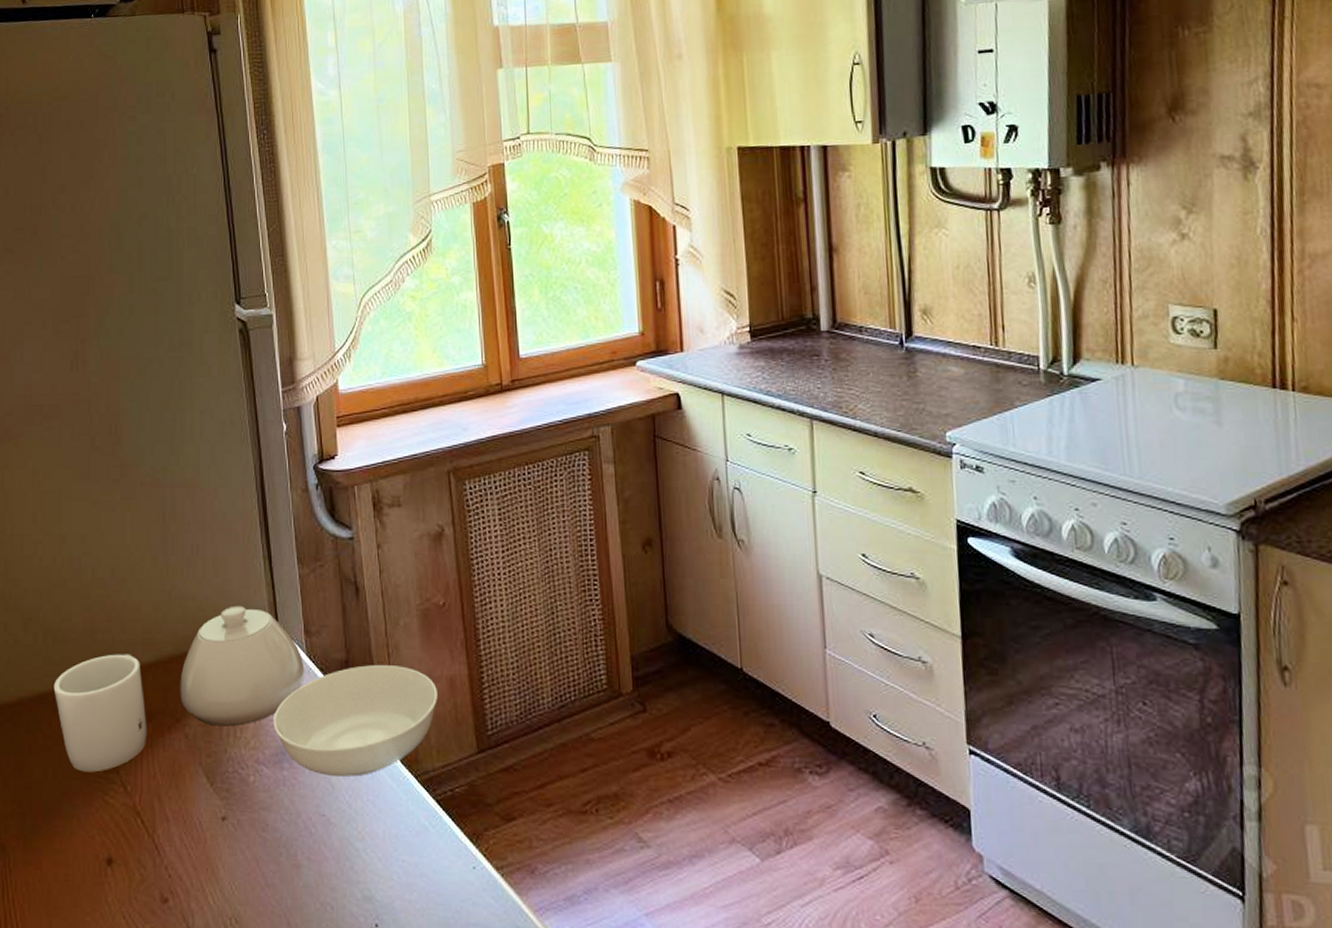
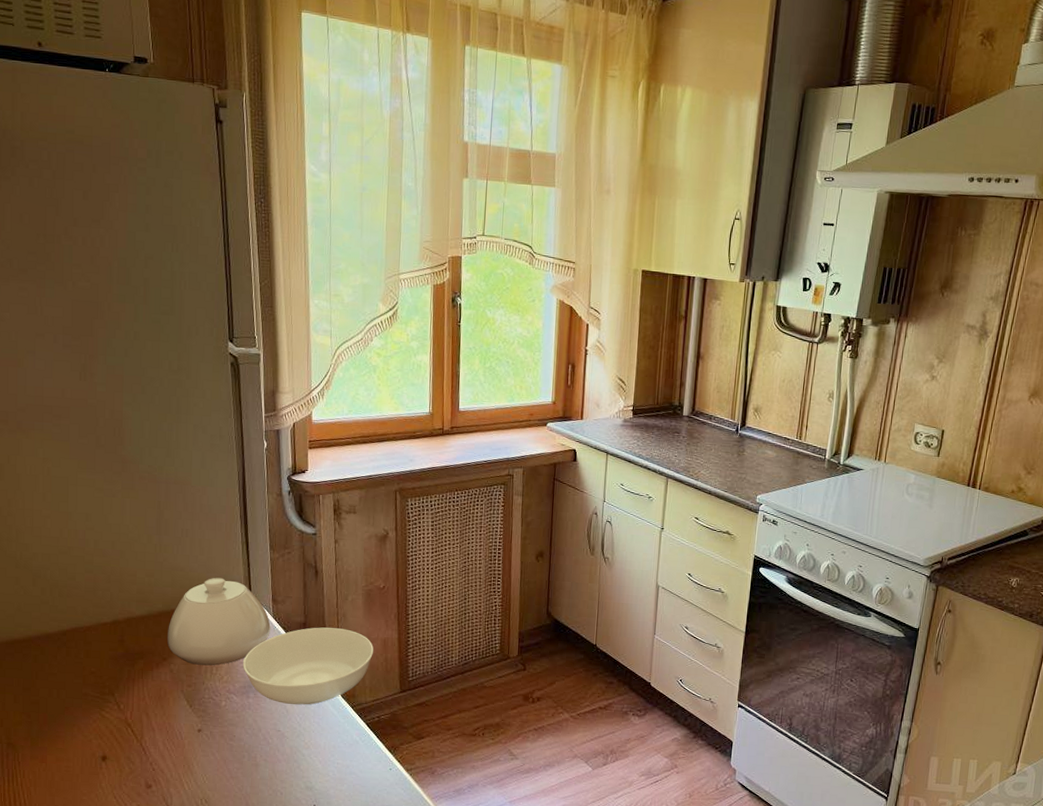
mug: present [53,654,147,773] -> none [59,607,139,694]

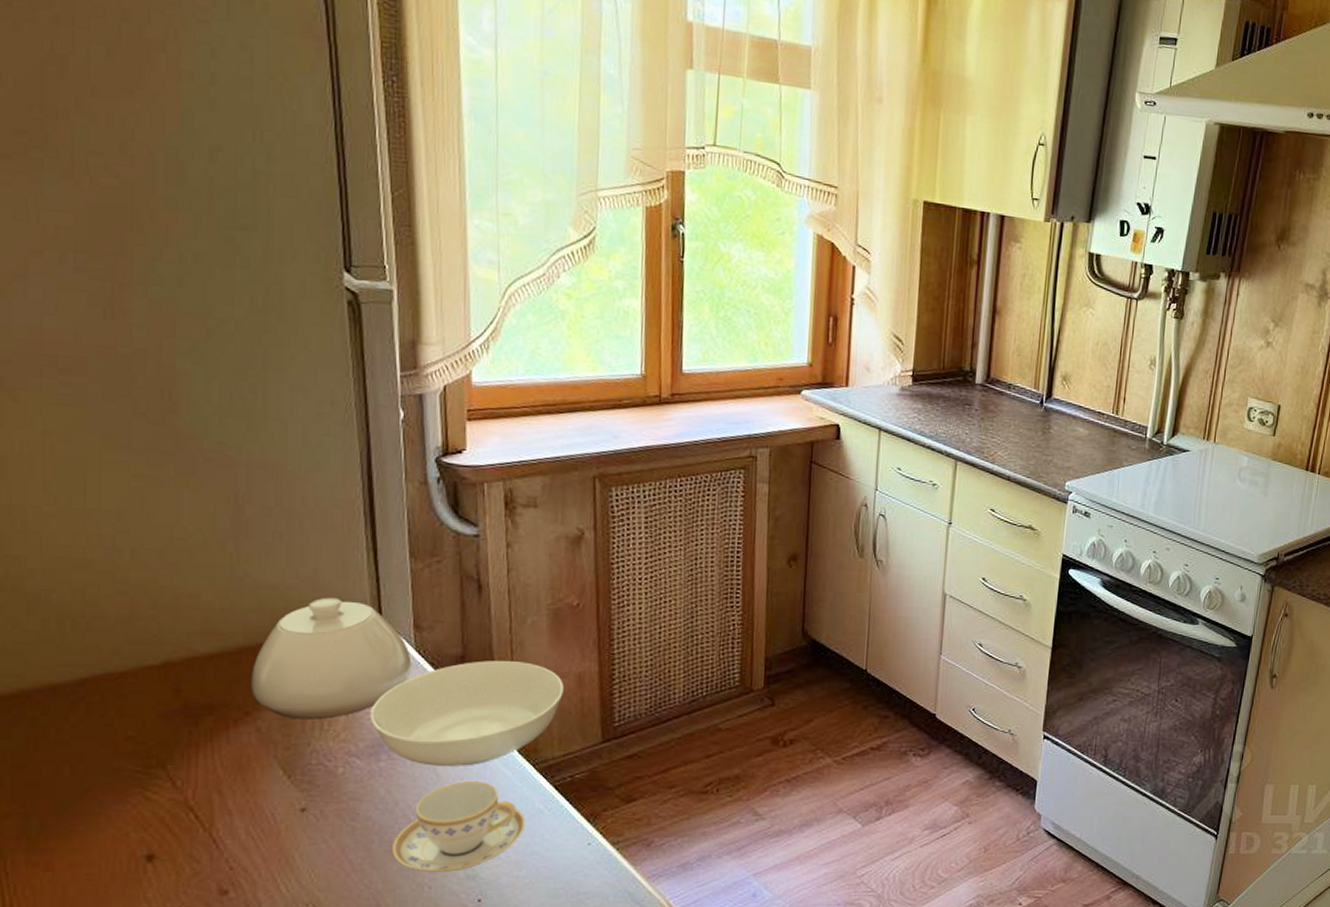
teacup: none [257,716,347,783] -> present [392,780,526,872]

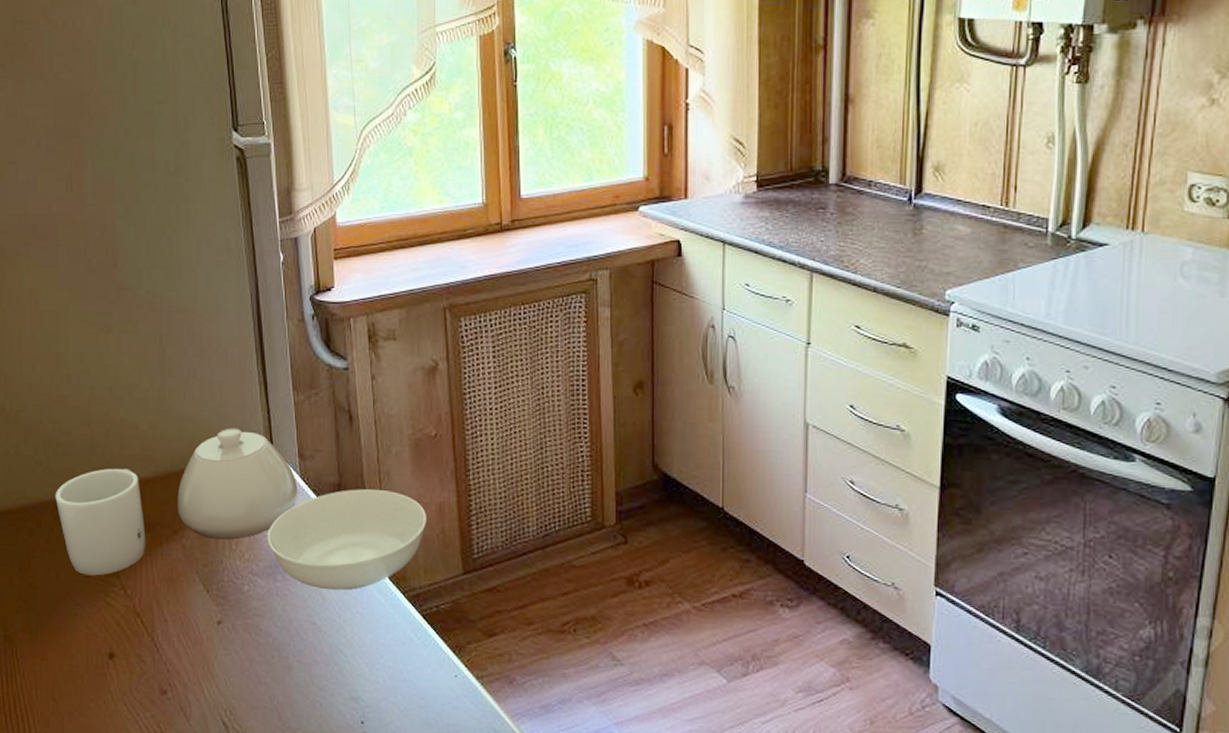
mug: none [72,643,206,768] -> present [55,468,146,576]
teacup: present [392,780,526,872] -> none [289,604,399,692]

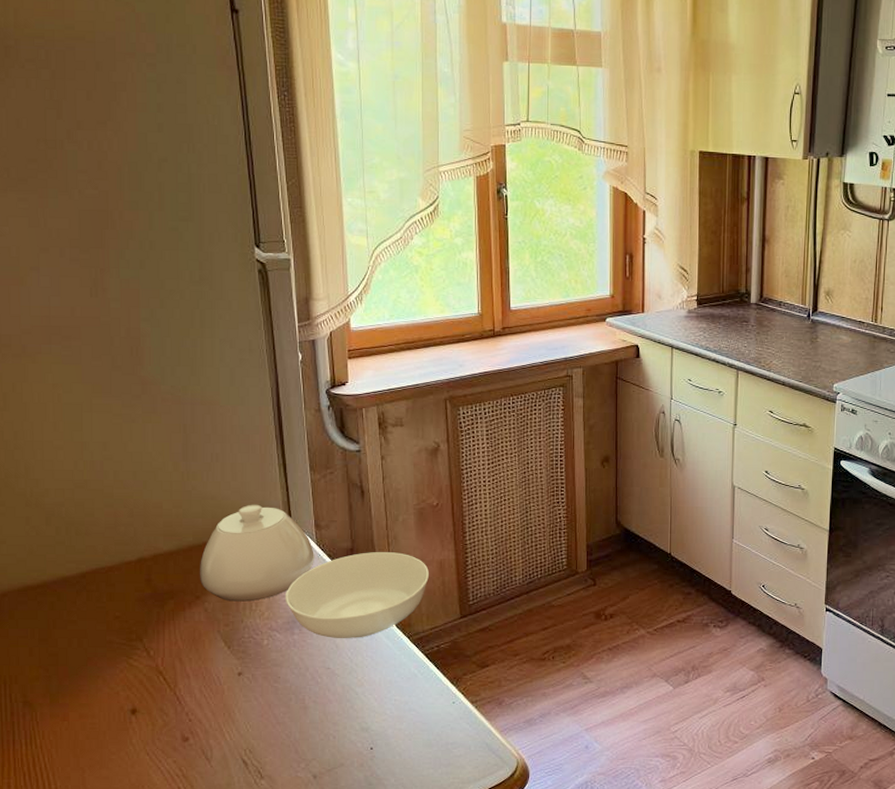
mug: present [55,468,146,576] -> none [77,544,169,641]

